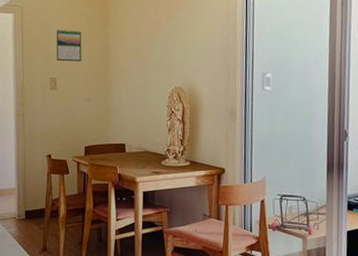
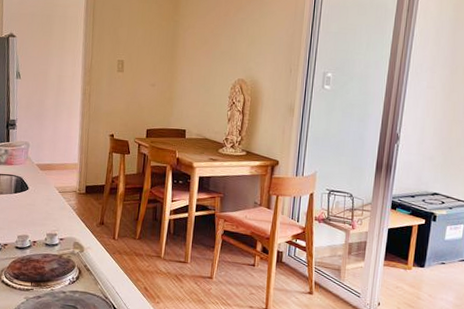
calendar: present [56,29,82,62] -> none [125,13,152,46]

